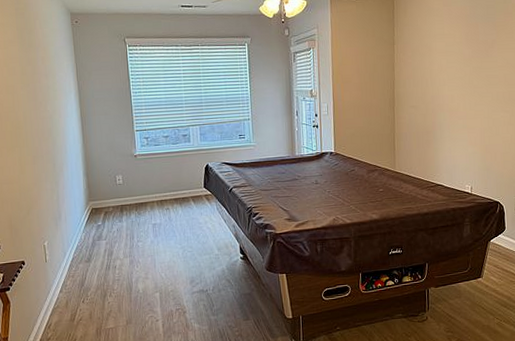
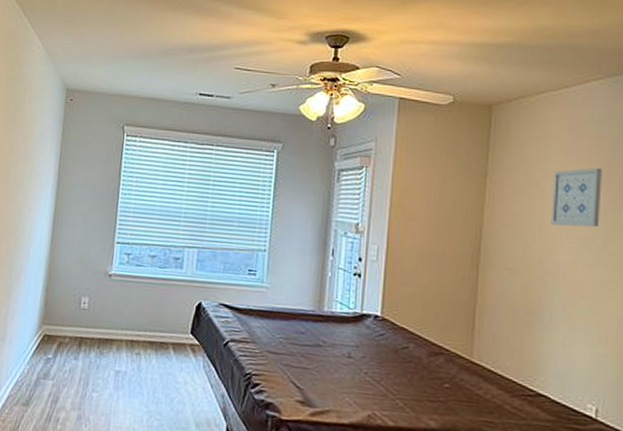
wall art: none [436,29,467,72] -> present [551,167,602,228]

